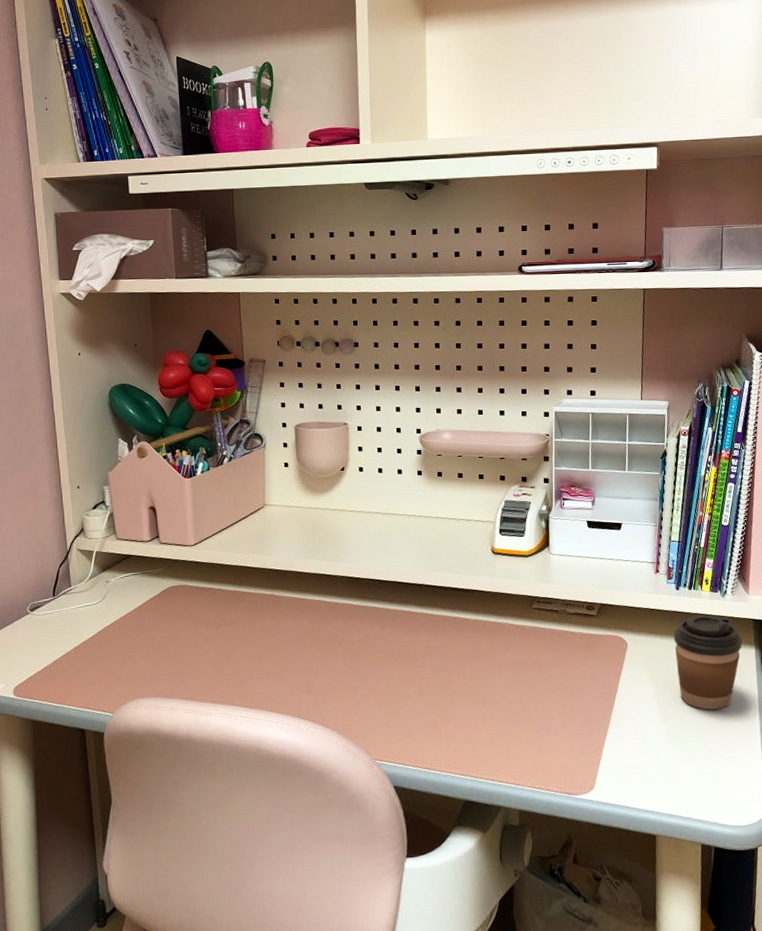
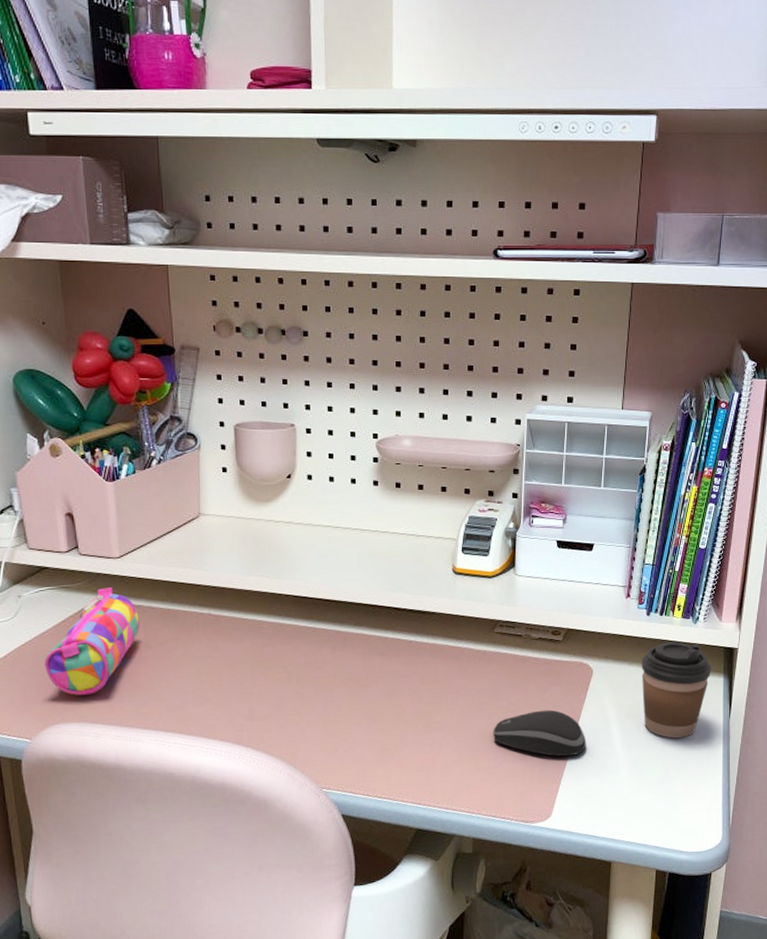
pencil case: none [127,572,211,672] -> present [44,587,140,695]
computer mouse: none [534,682,625,729] -> present [493,710,587,757]

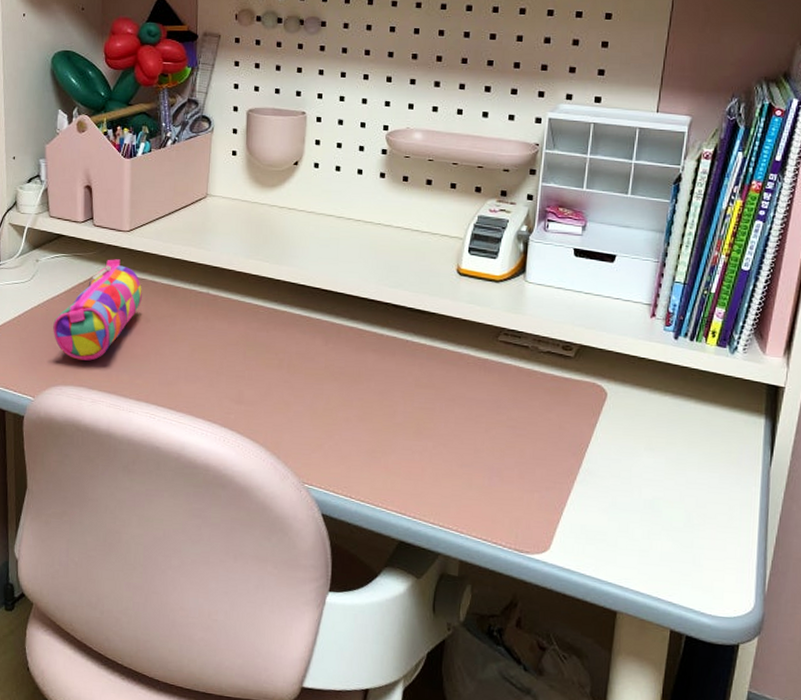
computer mouse: present [493,710,587,757] -> none [489,430,595,486]
coffee cup: present [641,641,712,738] -> none [664,371,751,482]

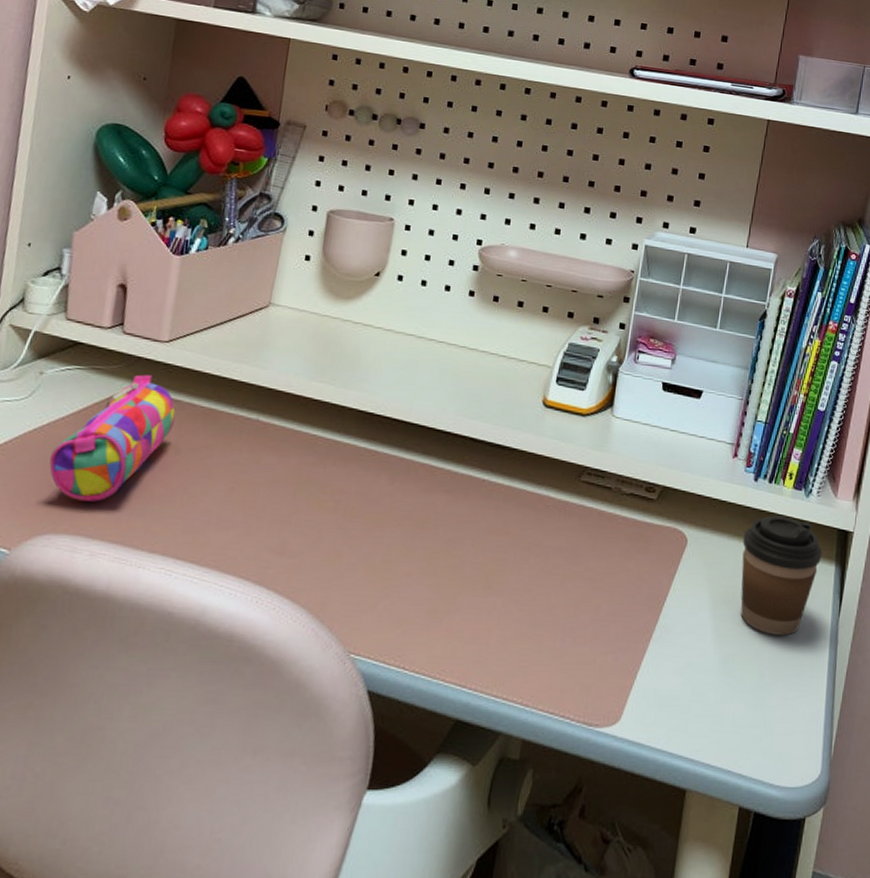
coffee cup: none [664,371,751,482] -> present [740,515,823,636]

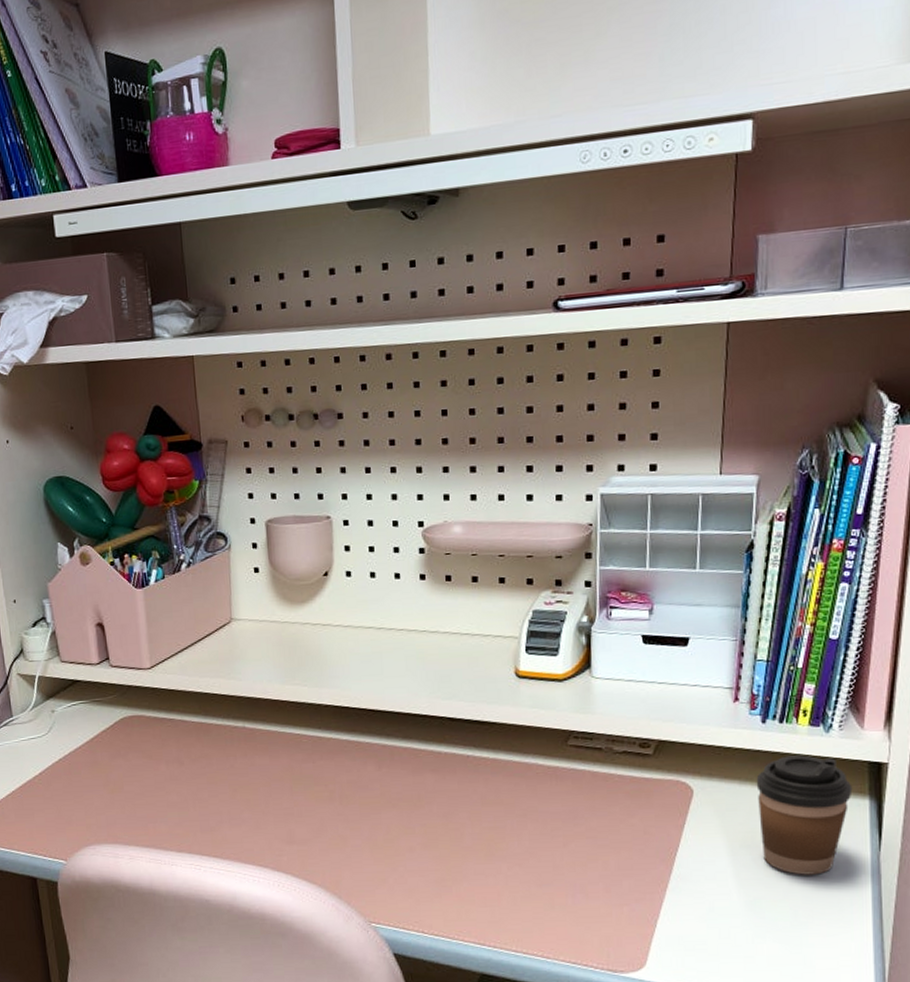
pencil case: present [49,375,176,502] -> none [78,700,172,815]

